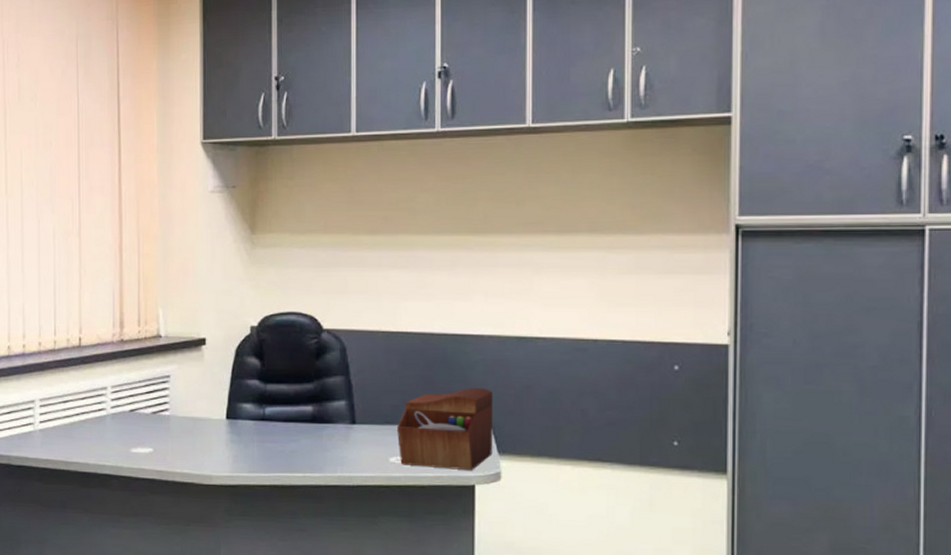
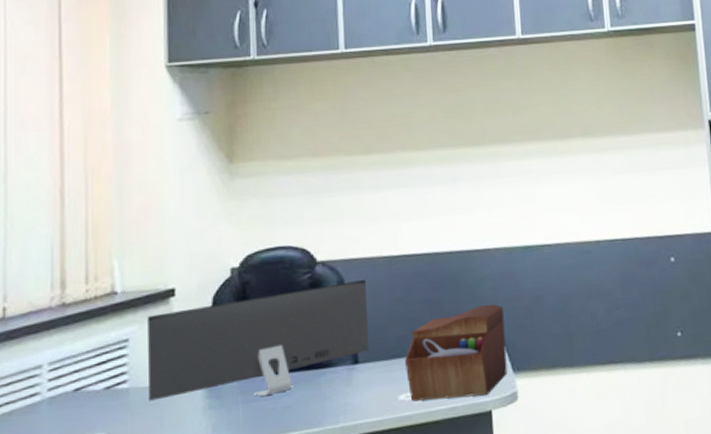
monitor: none [184,350,366,440] -> present [148,280,369,401]

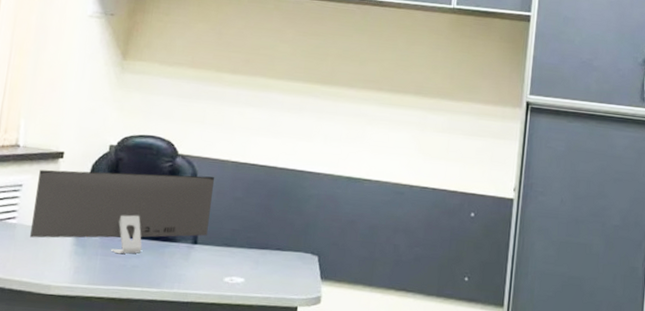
sewing box: present [405,304,508,402] -> none [233,218,322,294]

